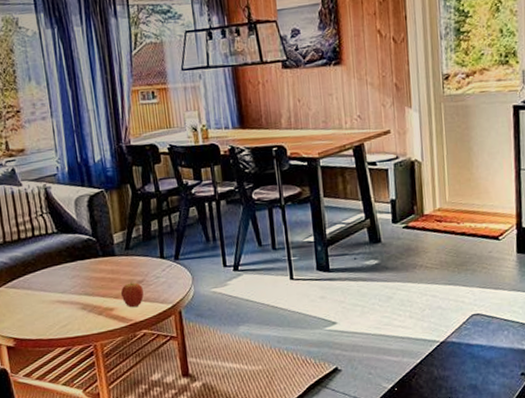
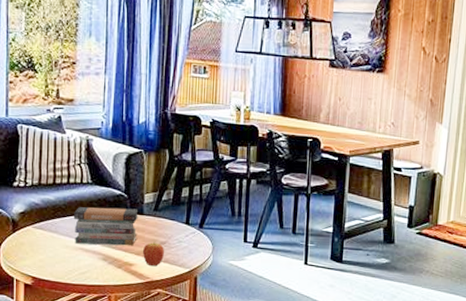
book stack: none [43,251,114,297] -> present [73,207,138,246]

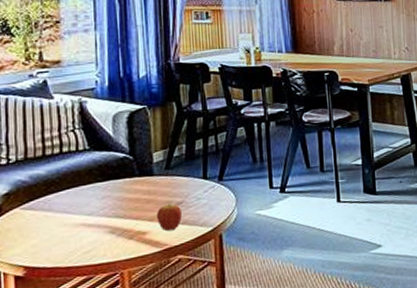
book stack: present [73,207,138,246] -> none [69,170,149,220]

